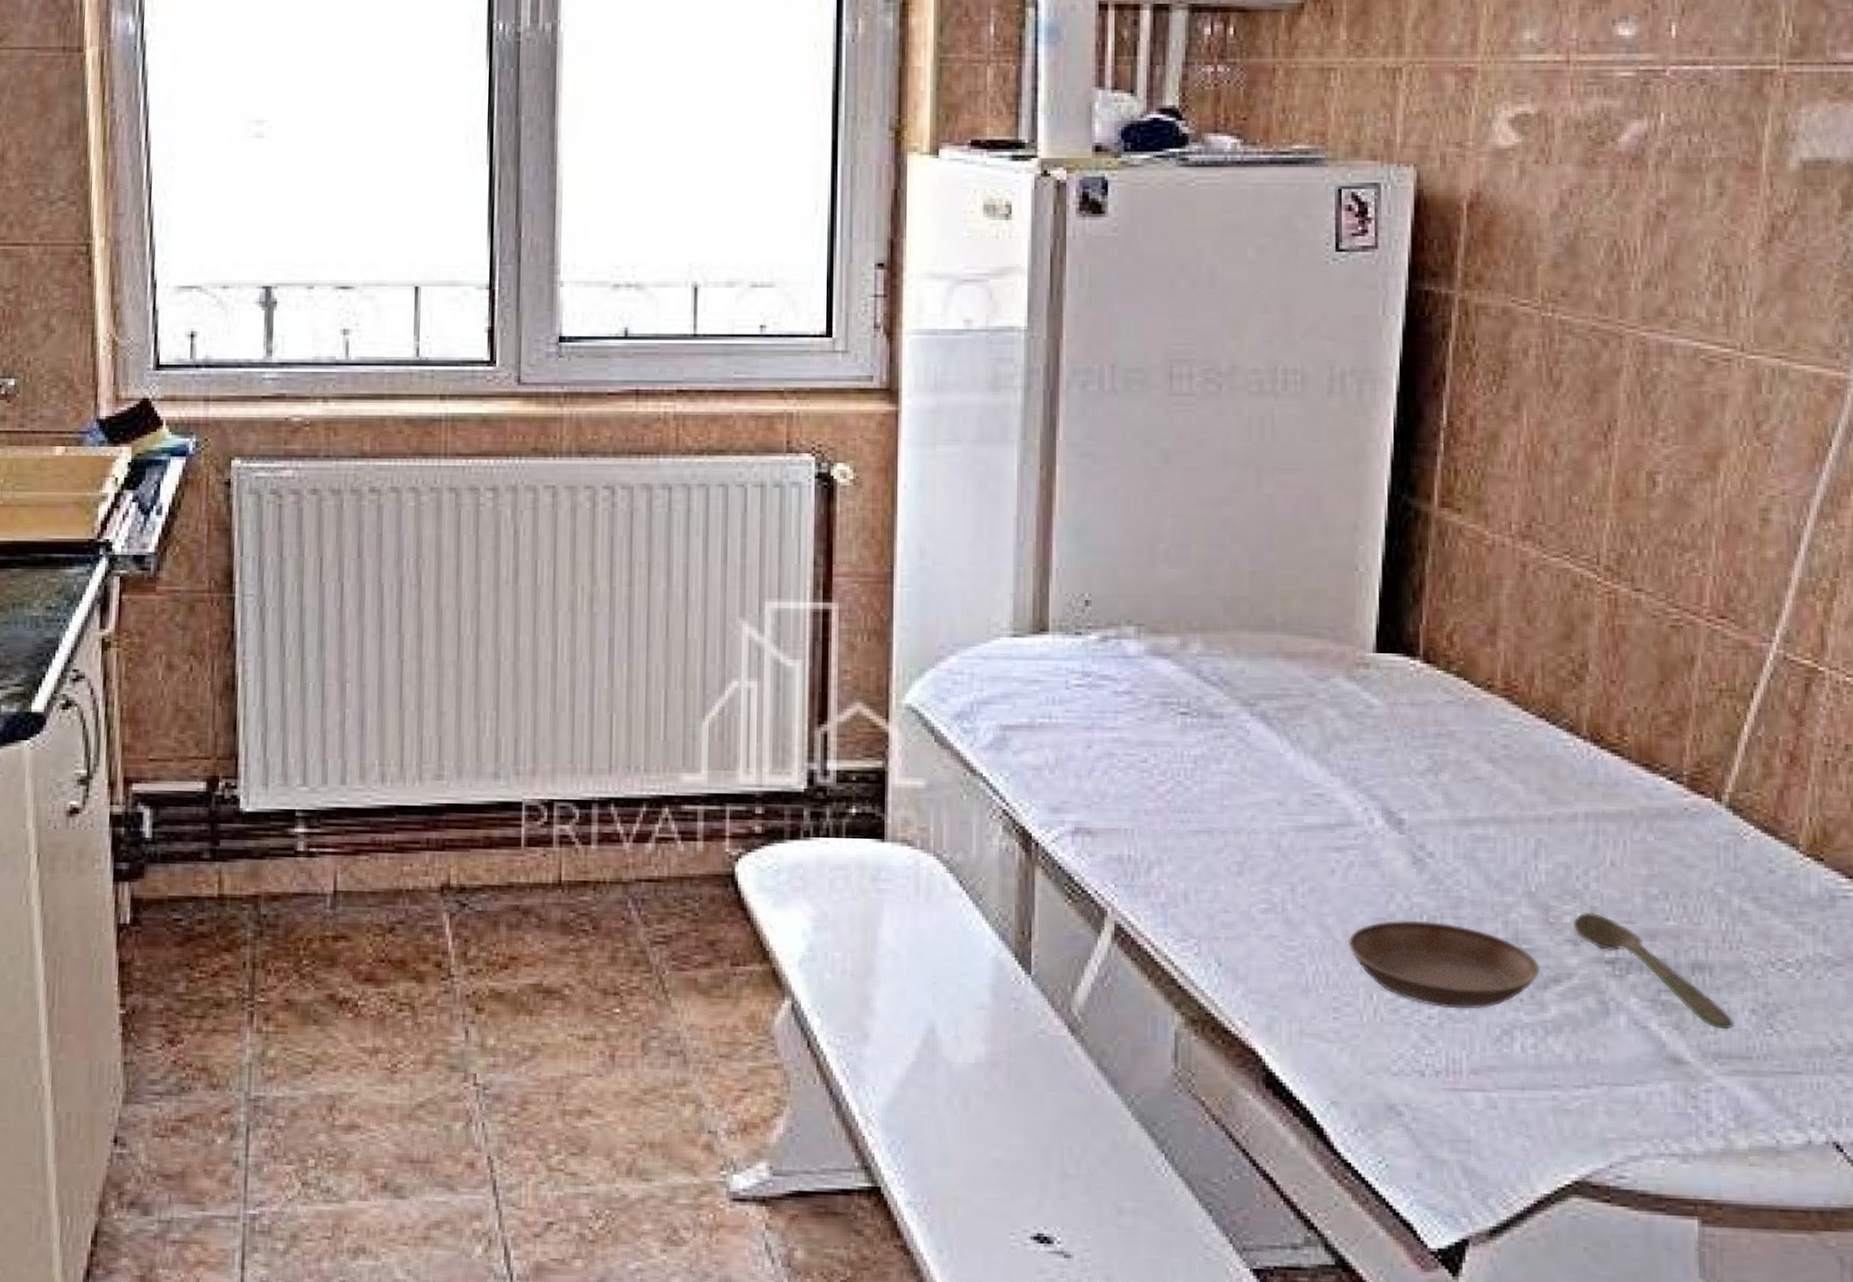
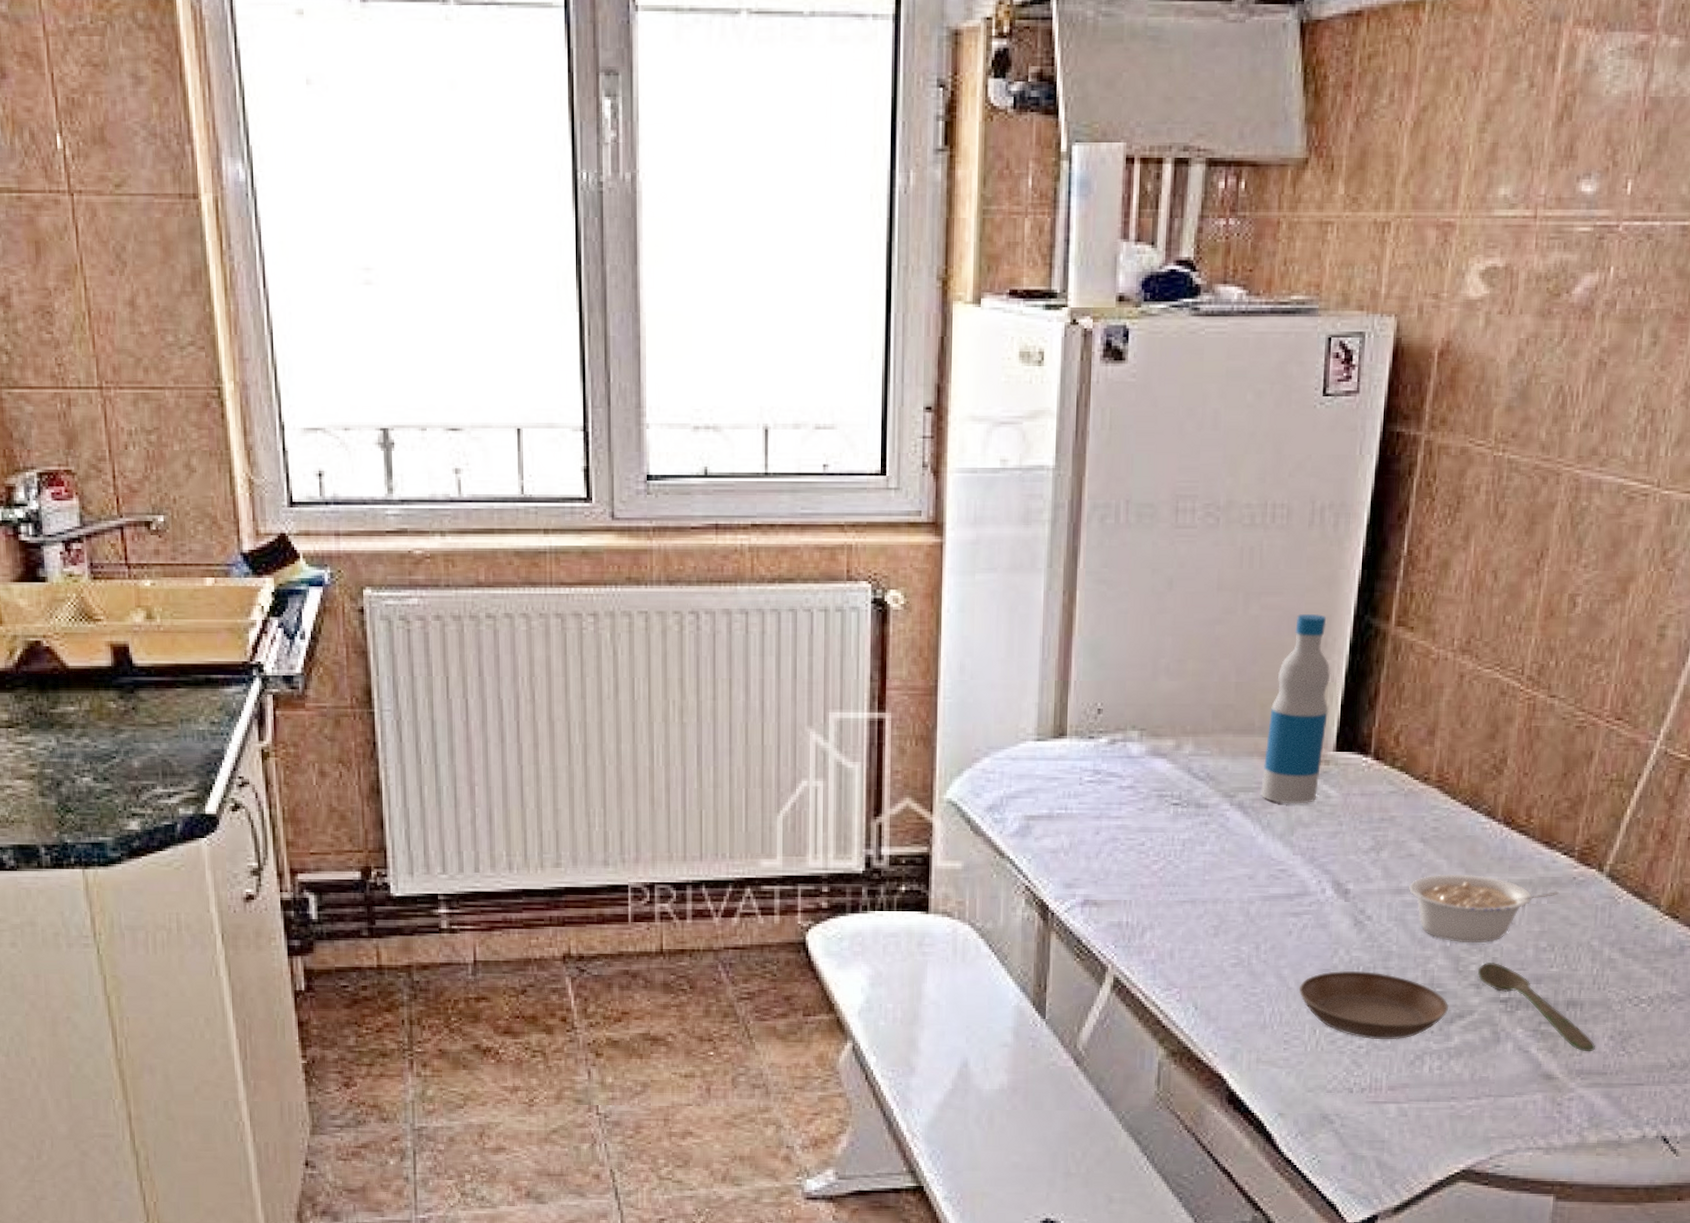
bottle: none [1287,493,1365,715] -> present [1260,614,1331,804]
legume: none [1479,801,1668,888] -> present [1409,874,1559,943]

